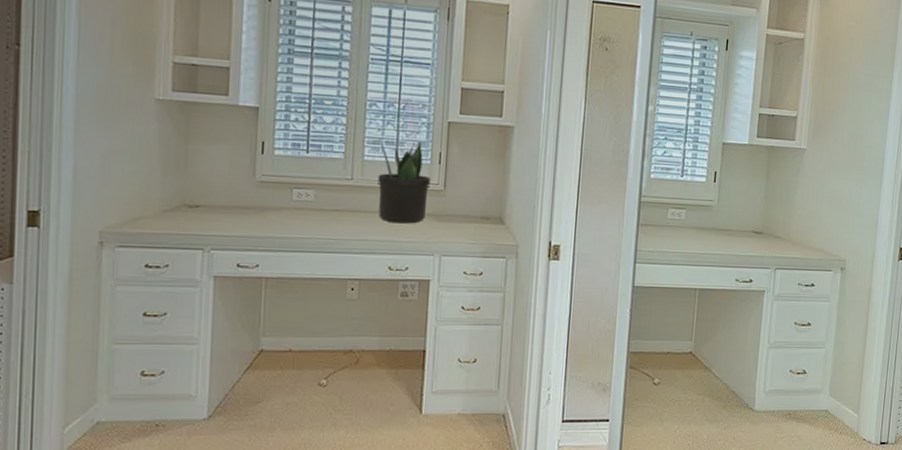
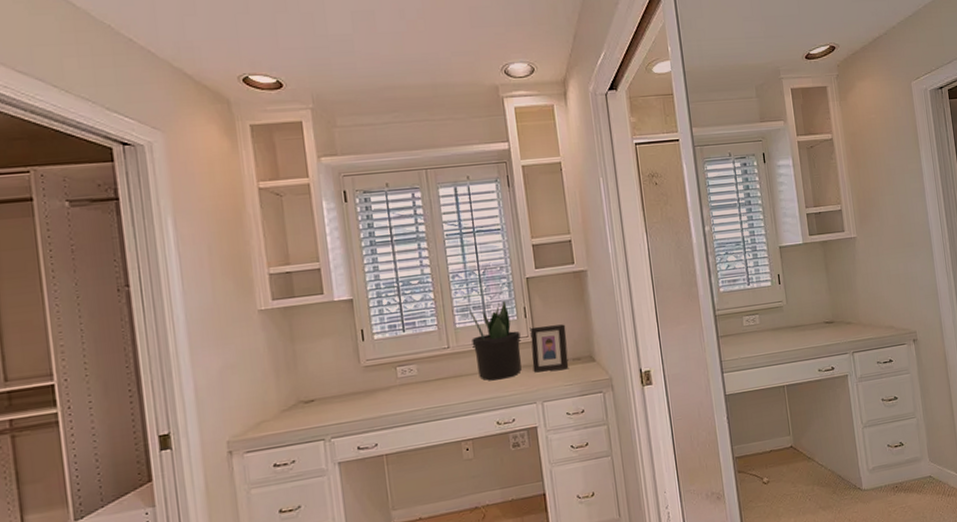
picture frame: none [437,175,480,227] -> present [530,324,569,373]

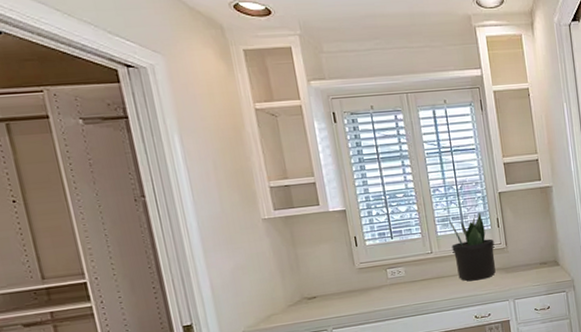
picture frame: present [530,324,569,373] -> none [503,233,537,275]

